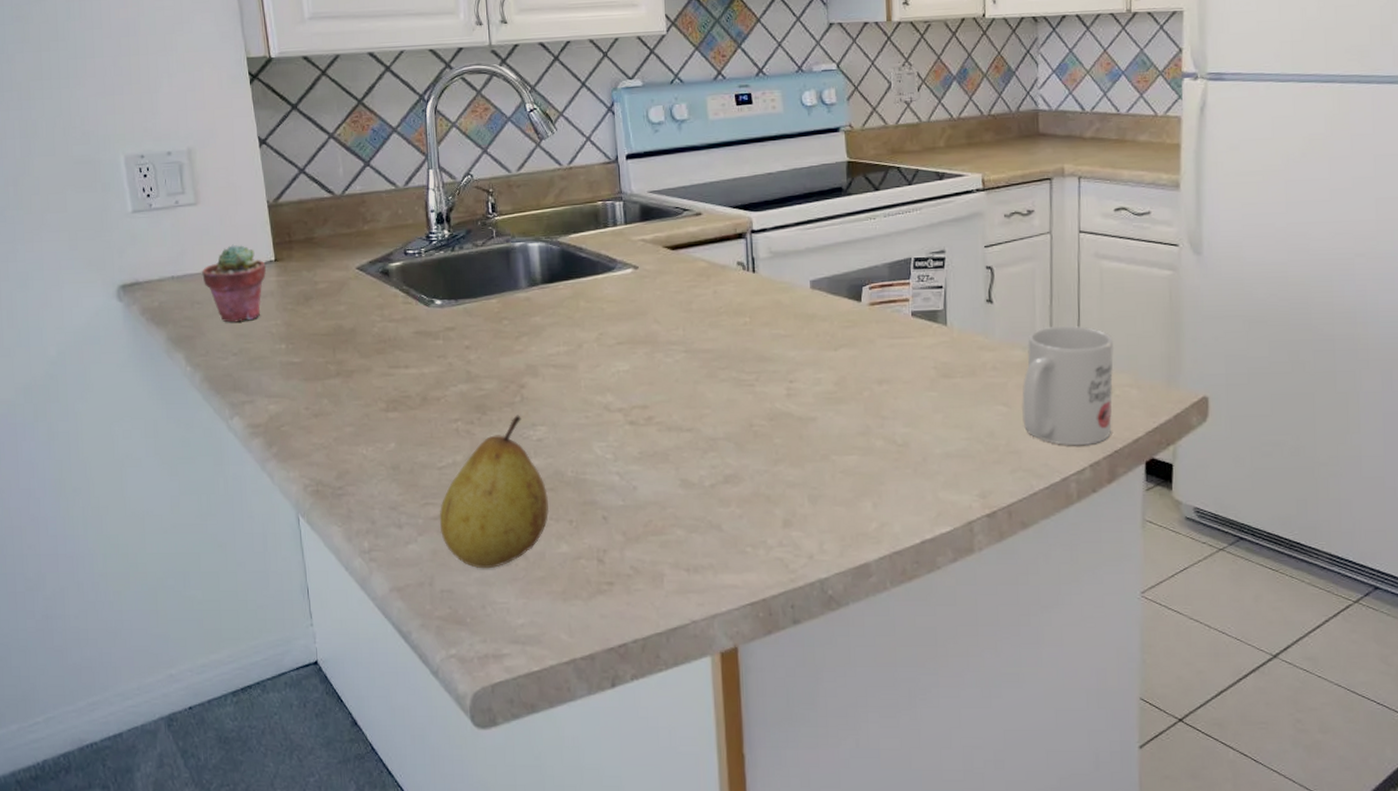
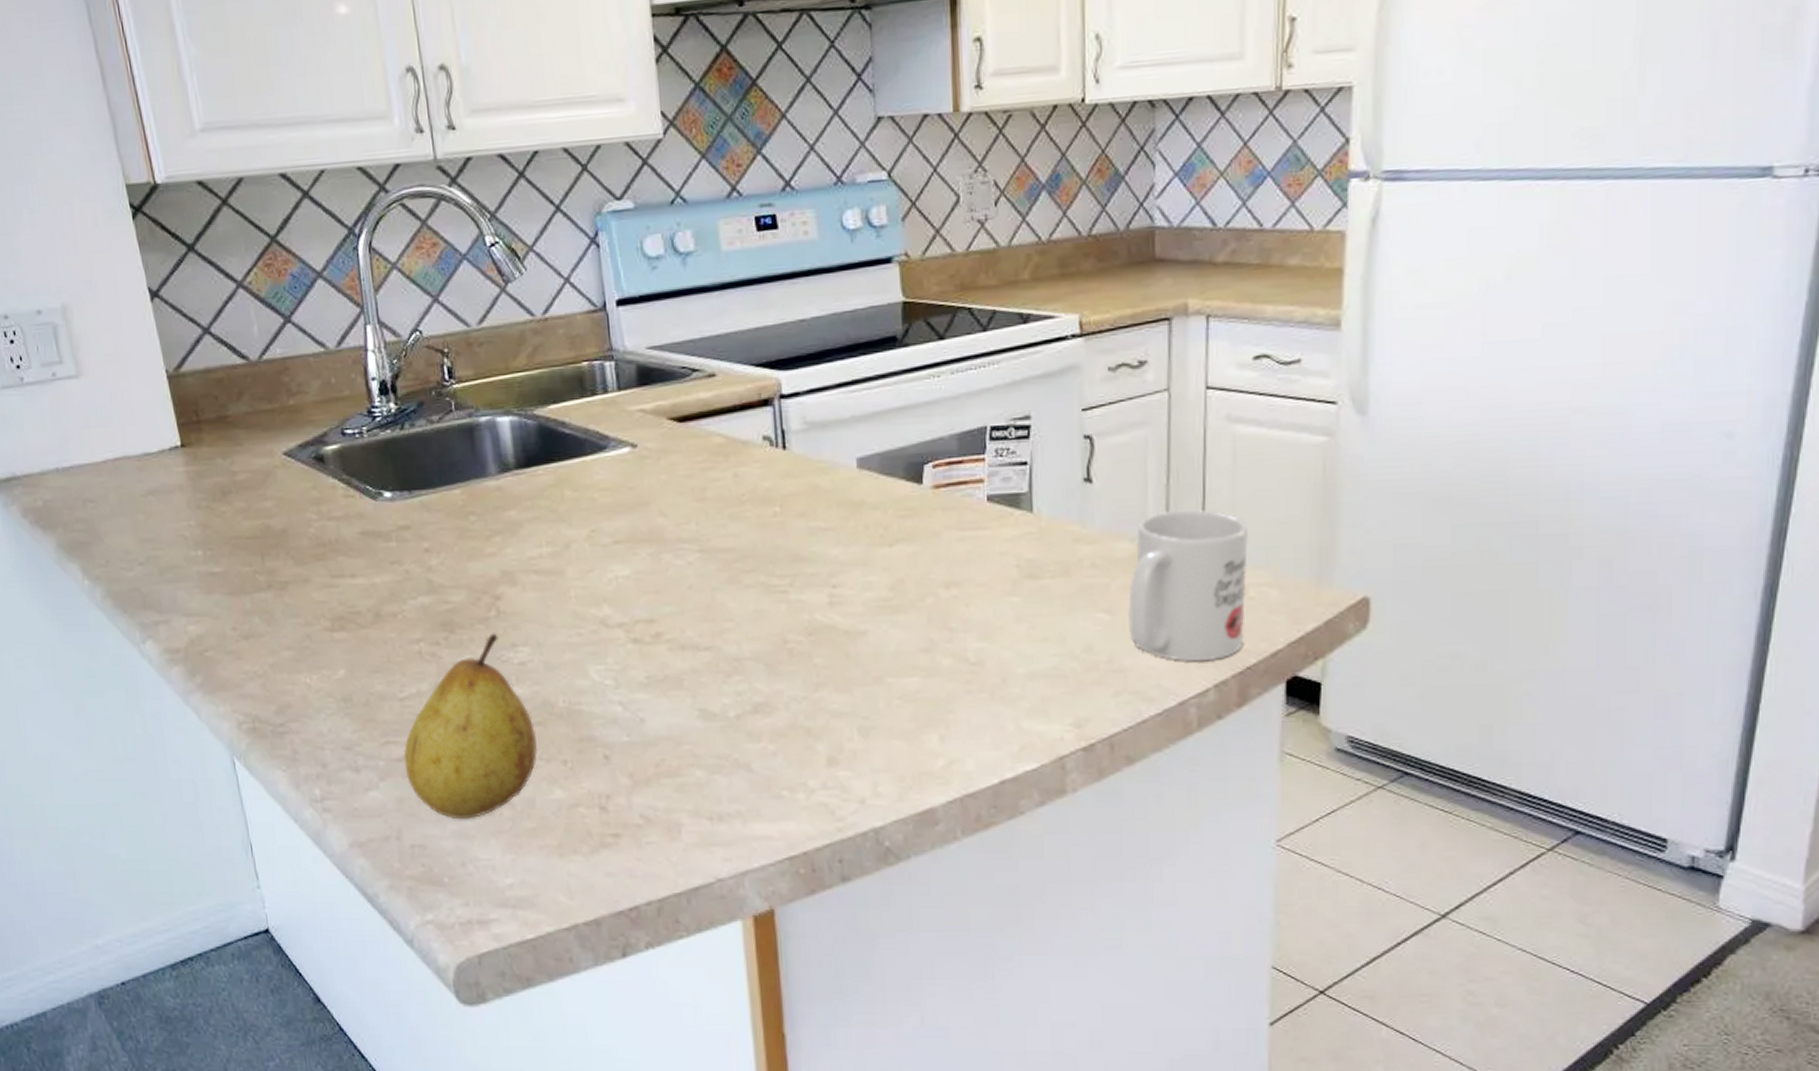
potted succulent: present [202,244,266,323] -> none [92,426,172,525]

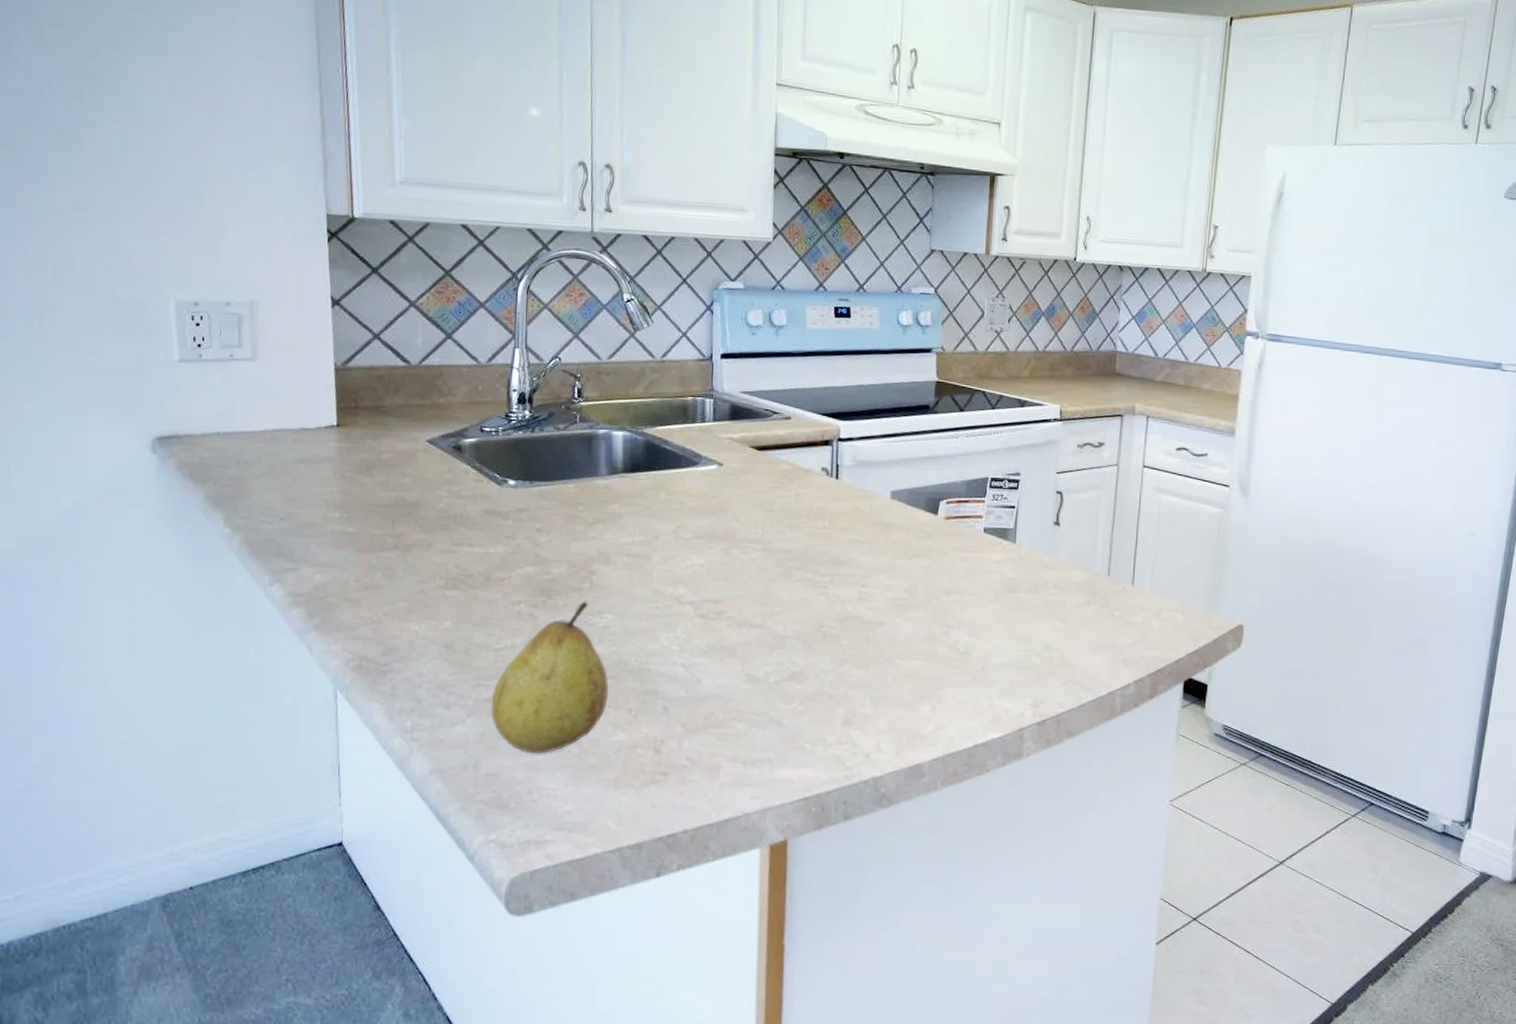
mug: present [1129,509,1248,661] -> none [1077,551,1165,664]

